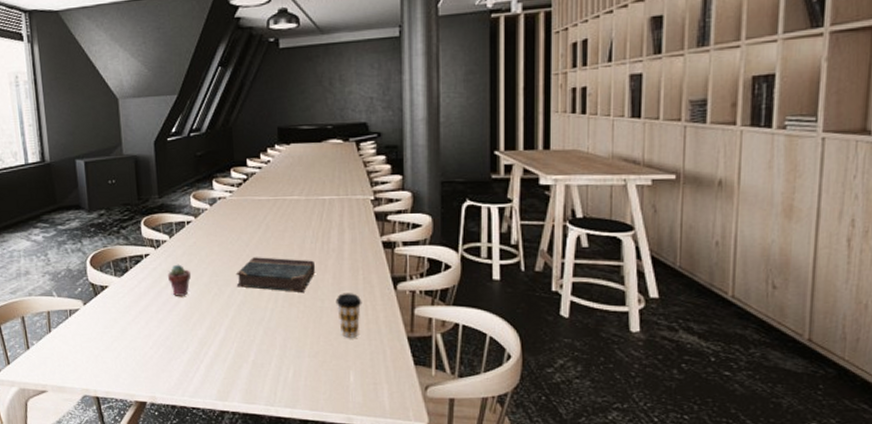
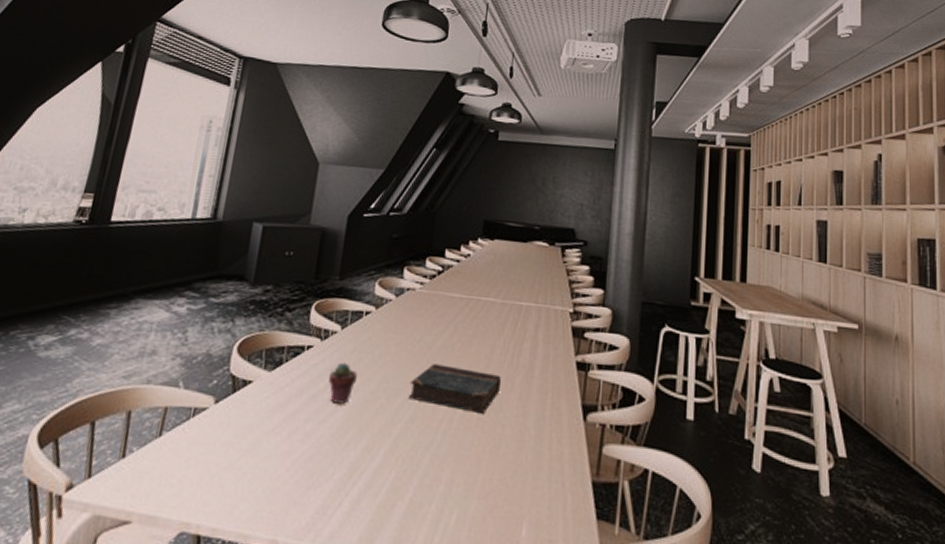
coffee cup: present [335,293,362,338] -> none [518,419,547,478]

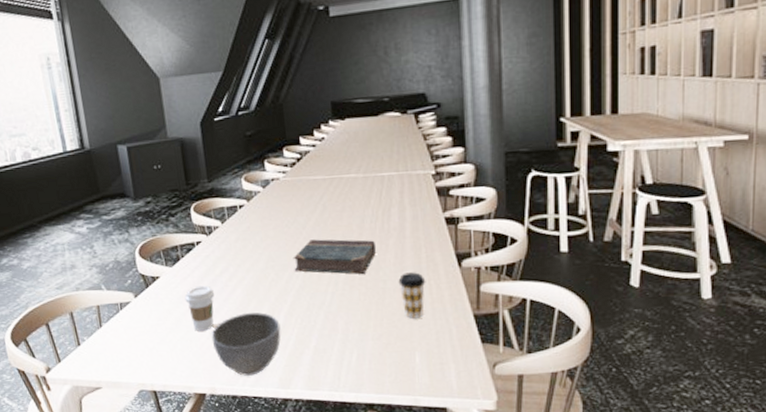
coffee cup: none [273,400,312,460] -> present [184,285,215,331]
bowl: none [290,443,377,529] -> present [211,312,281,376]
potted succulent: present [328,362,358,404] -> none [221,250,247,284]
coffee cup: none [518,419,547,478] -> present [398,272,426,319]

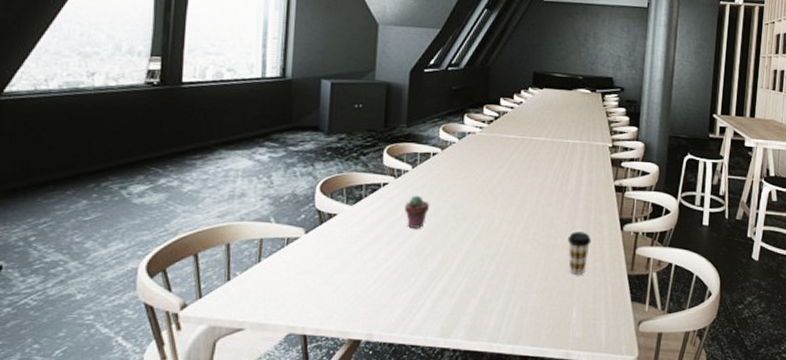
coffee cup: present [184,285,215,331] -> none [359,227,392,274]
bowl: present [211,312,281,376] -> none [379,258,452,323]
potted succulent: none [221,250,247,284] -> present [404,195,430,228]
book: present [293,239,377,274] -> none [474,193,553,229]

